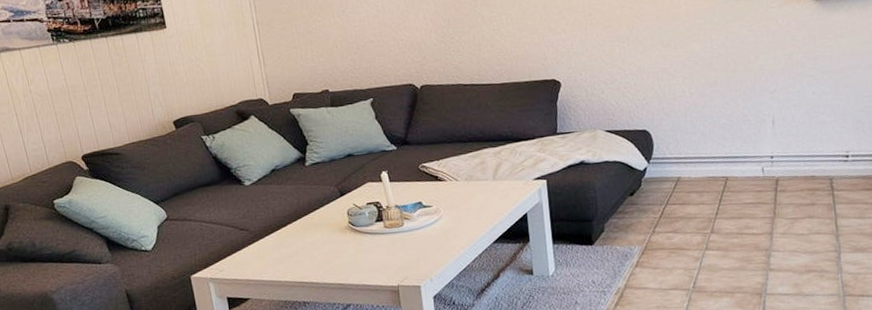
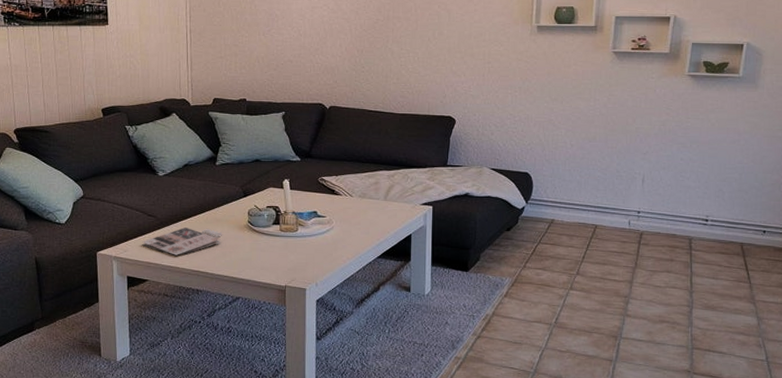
magazine: none [237,235,322,269] -> present [142,227,222,256]

